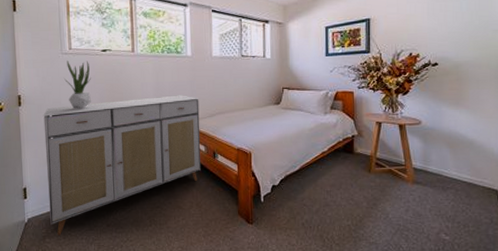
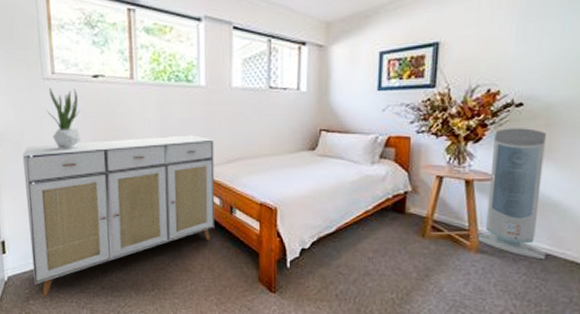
air purifier: none [411,82,468,188] -> present [475,128,546,260]

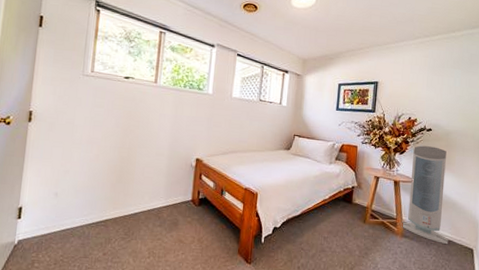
sideboard: present [22,135,215,297] -> none [42,127,214,261]
potted plant: present [47,87,80,148] -> none [81,82,110,132]

